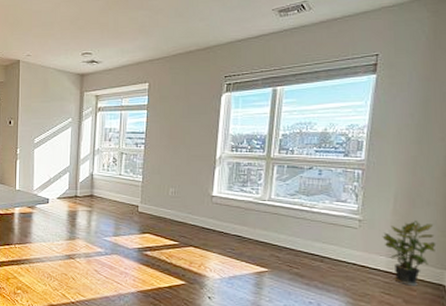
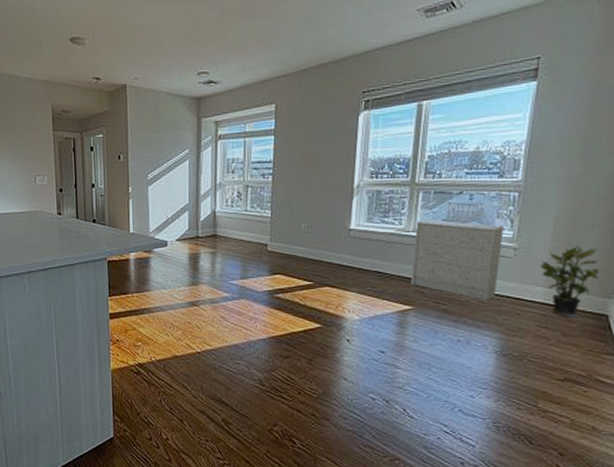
dresser: none [267,190,349,267] -> present [411,219,504,301]

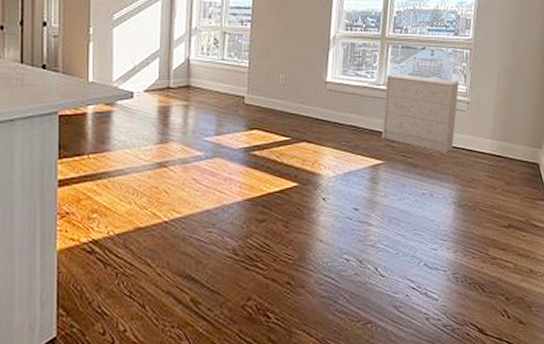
potted plant: present [539,246,600,318] -> none [487,101,532,167]

